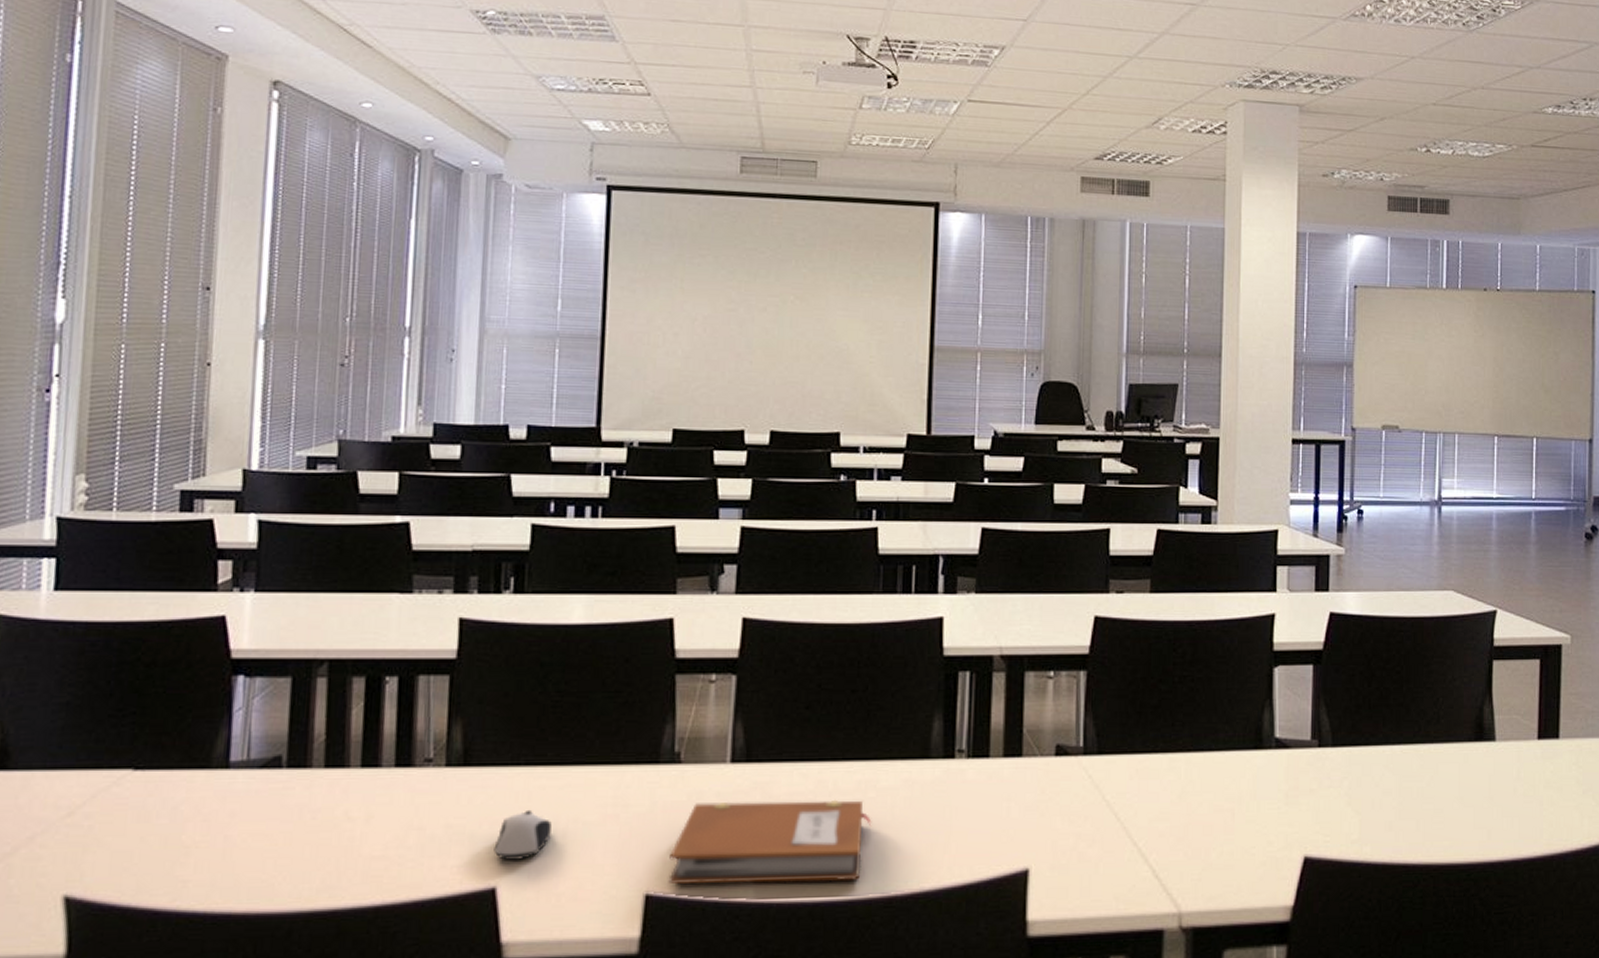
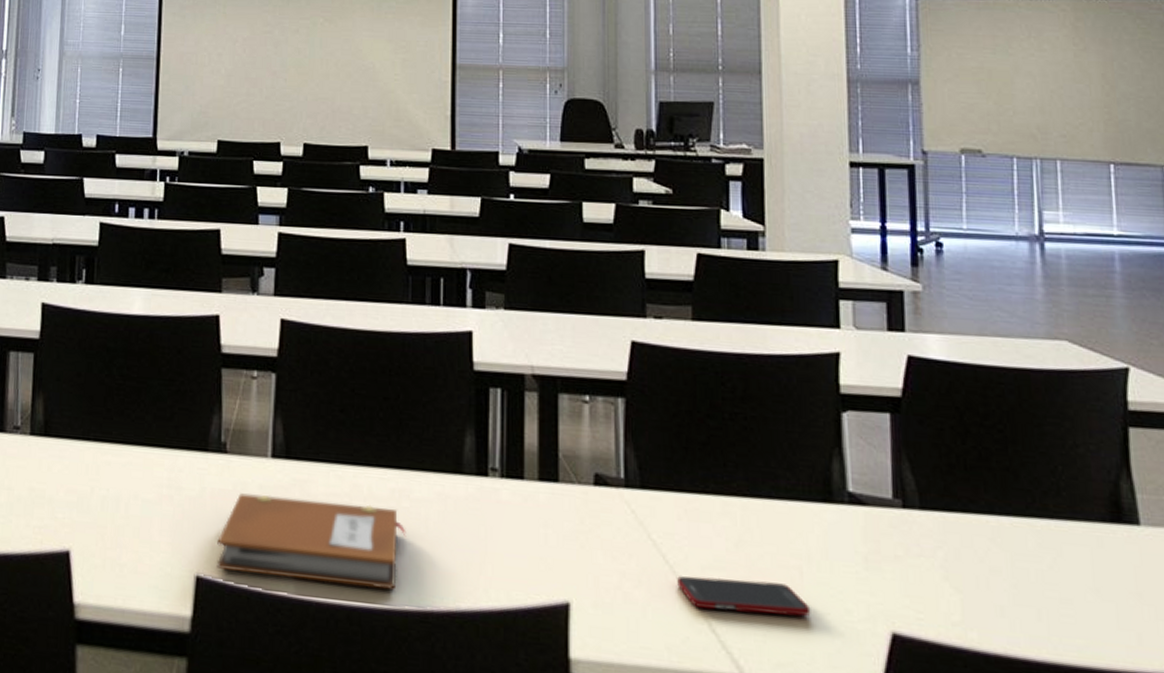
computer mouse: present [494,809,552,860] -> none [68,482,116,528]
cell phone: none [1127,826,1240,858] -> present [677,576,811,617]

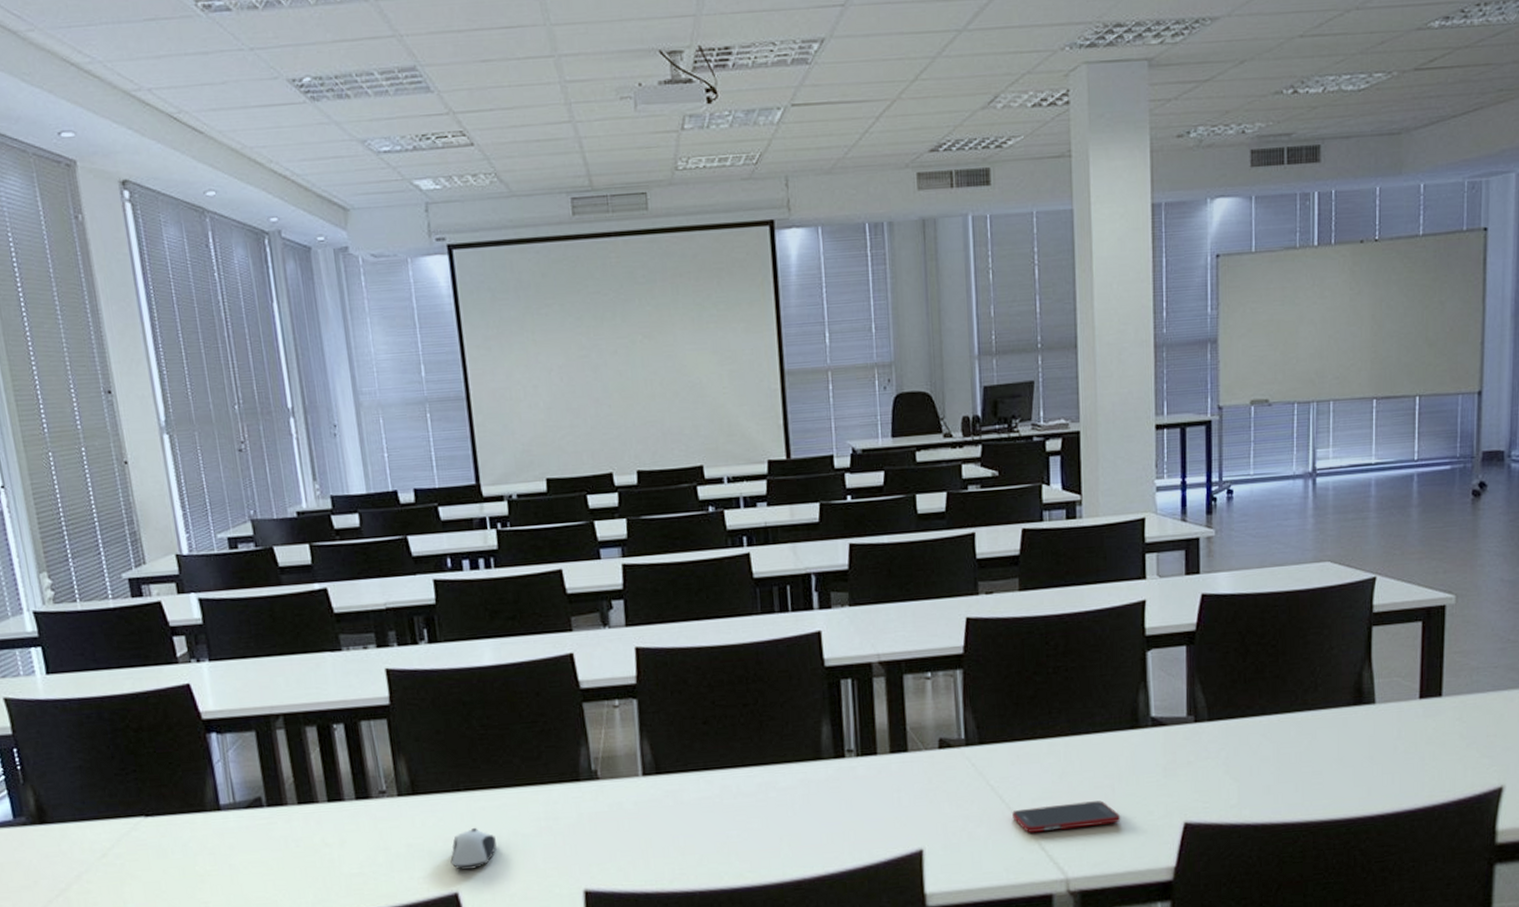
computer mouse: none [68,482,116,528] -> present [450,827,497,870]
notebook: present [216,493,406,590] -> none [600,800,776,881]

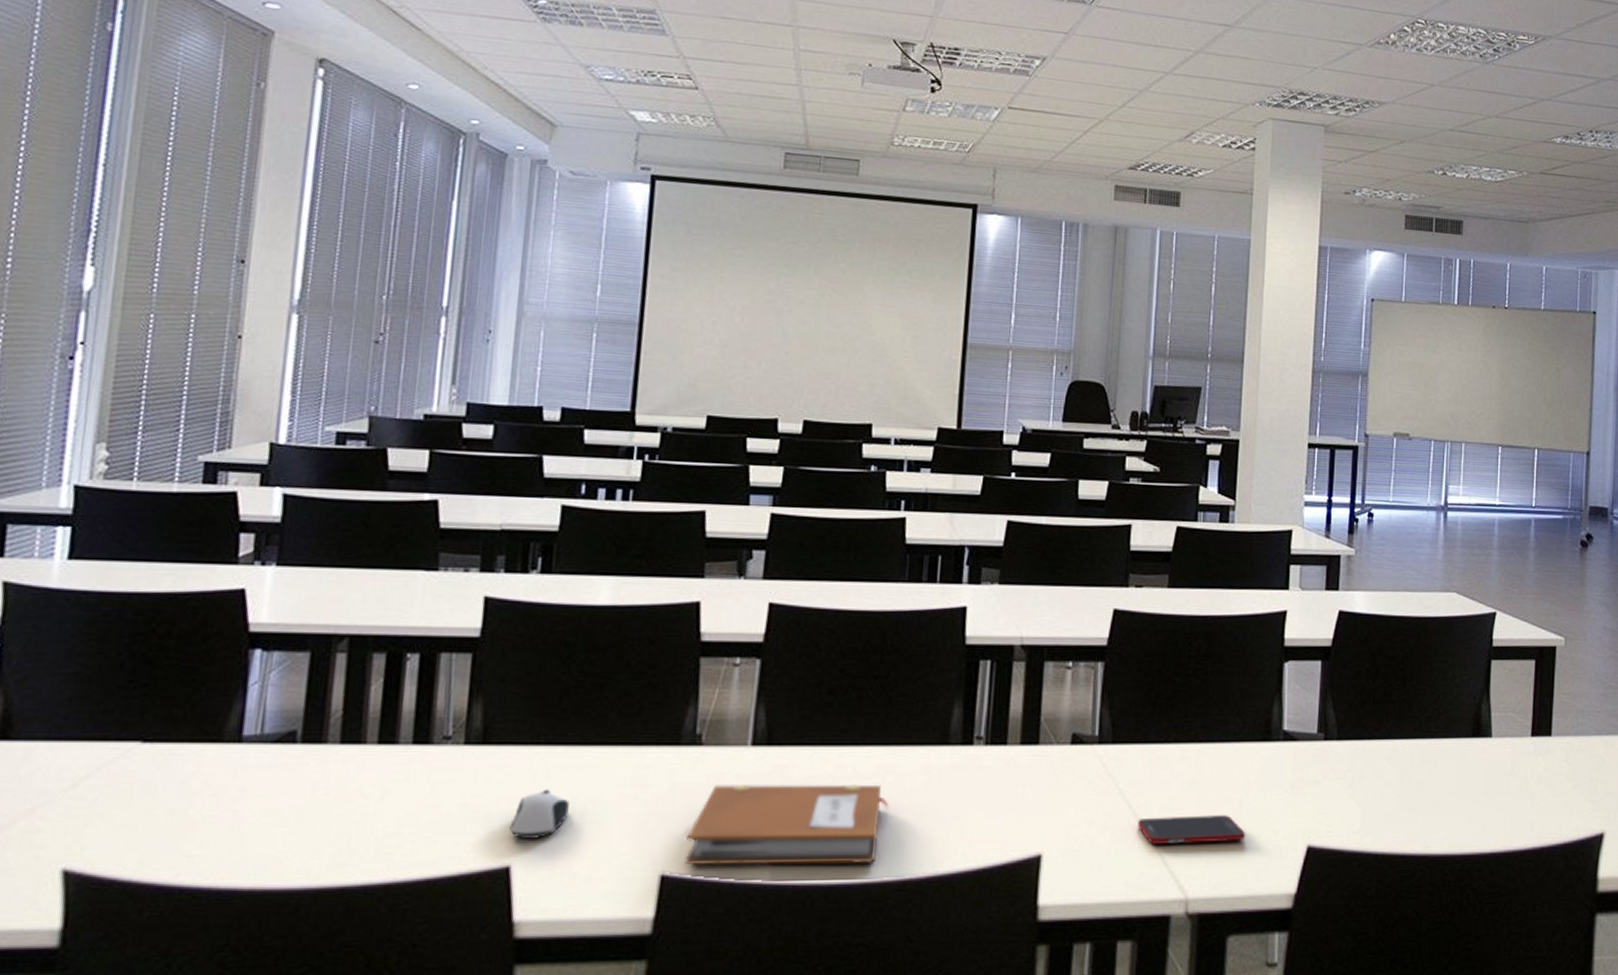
notebook: none [600,800,776,881] -> present [684,783,890,865]

